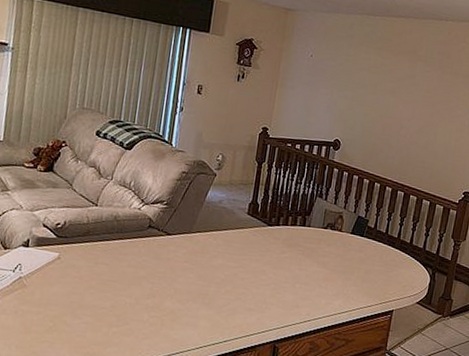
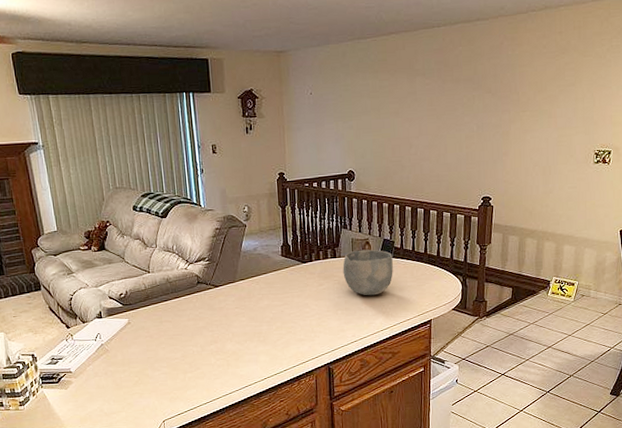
bowl: none [309,222,364,274] -> present [342,249,393,296]

